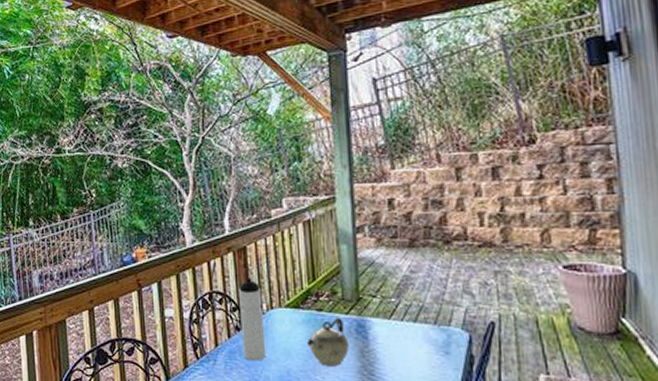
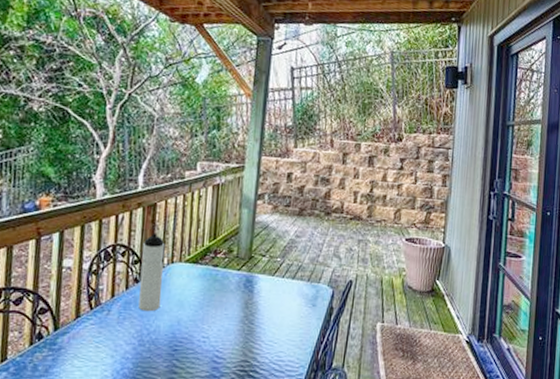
teapot: present [307,317,350,366] -> none [200,273,237,316]

